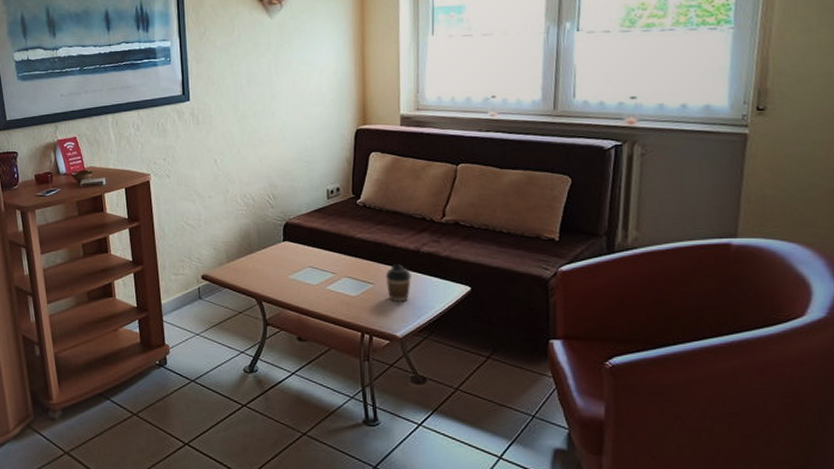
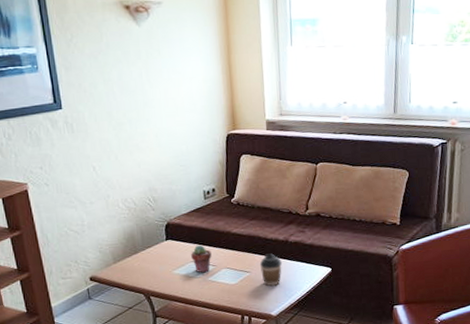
potted succulent: none [309,249,332,281] -> present [191,245,212,273]

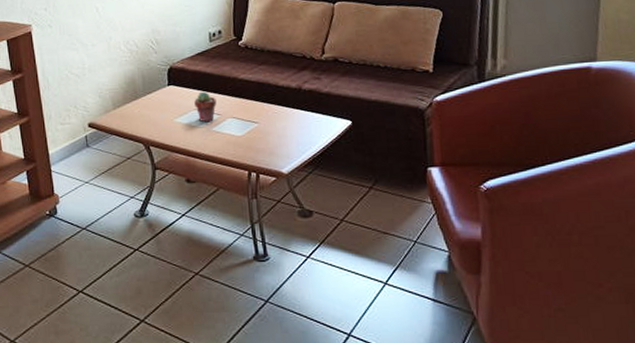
coffee cup: present [259,253,282,287] -> none [269,102,295,140]

